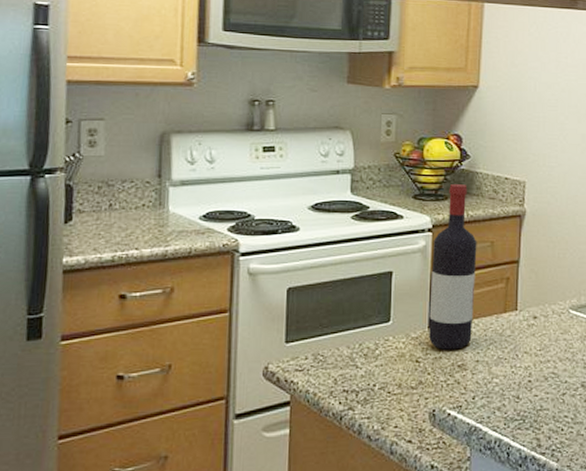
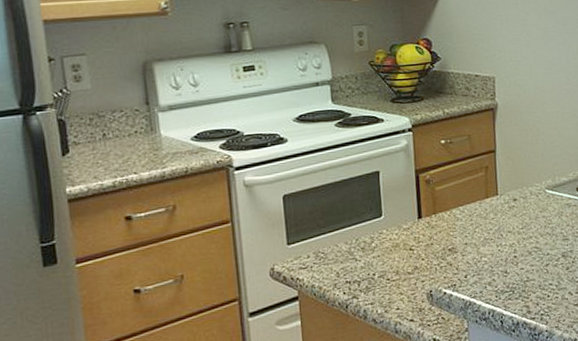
wine bottle: present [429,184,477,350] -> none [414,85,459,237]

